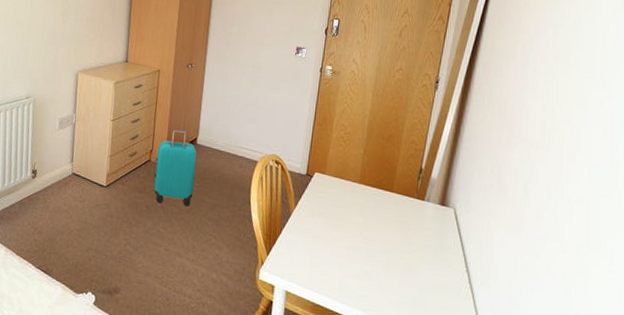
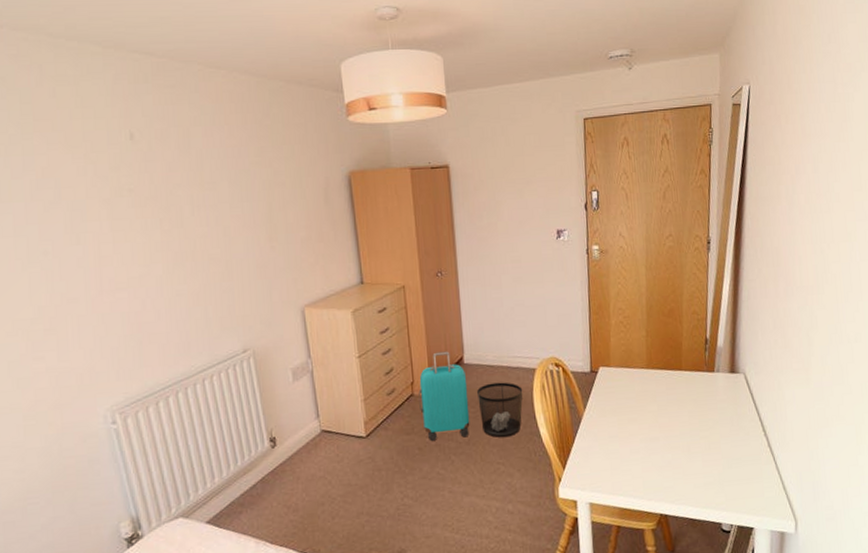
waste bin: none [202,165,243,215] -> present [476,382,523,438]

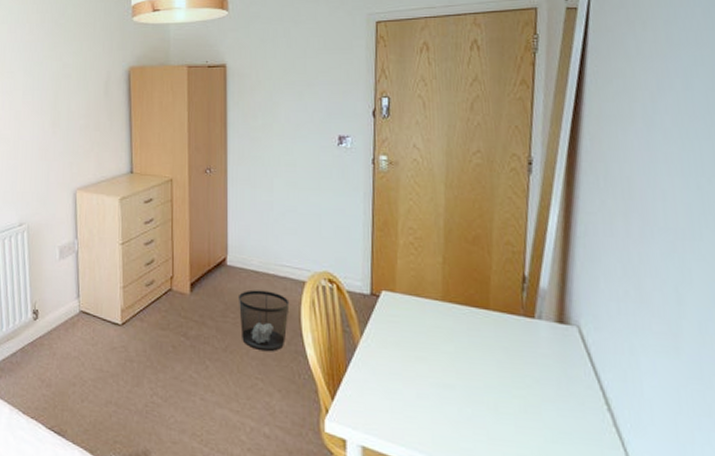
suitcase: present [418,351,470,442] -> none [176,249,229,344]

